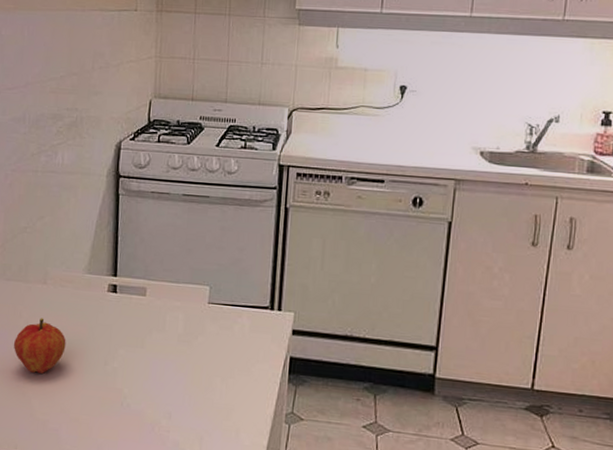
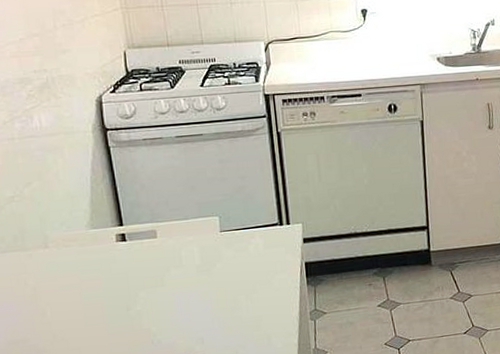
fruit: present [13,318,66,373] -> none [23,281,83,336]

